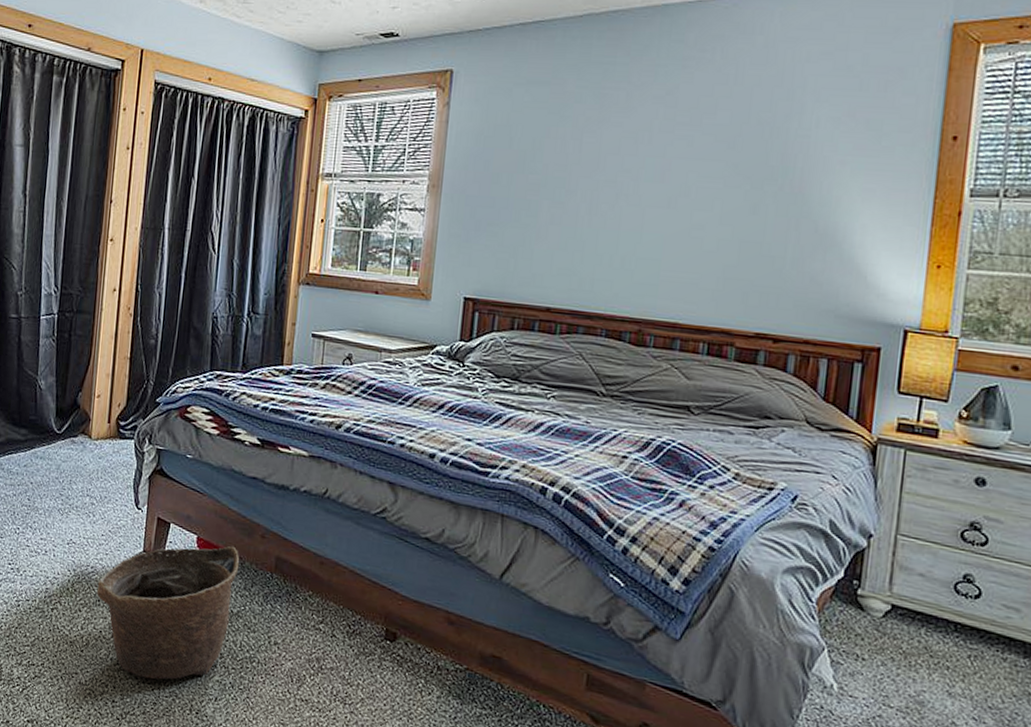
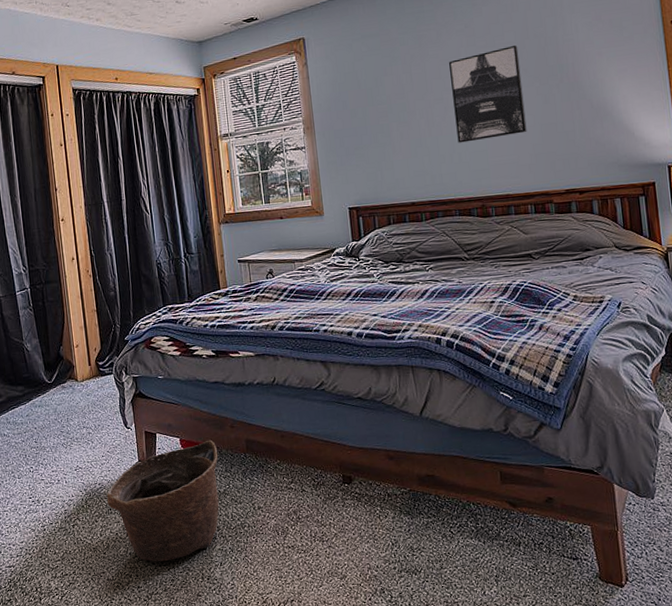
wall art: none [624,129,732,248] -> present [449,44,527,143]

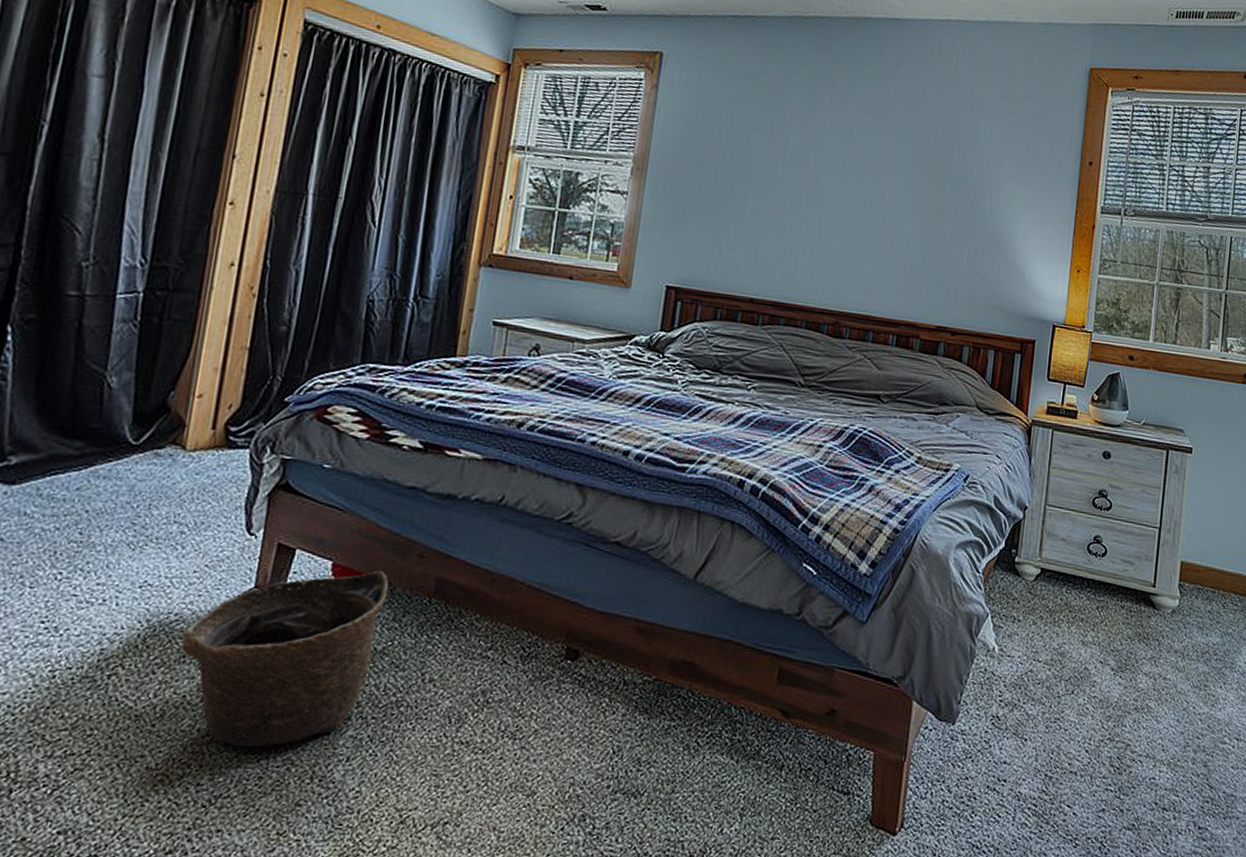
wall art: present [449,44,527,143] -> none [824,135,921,247]

